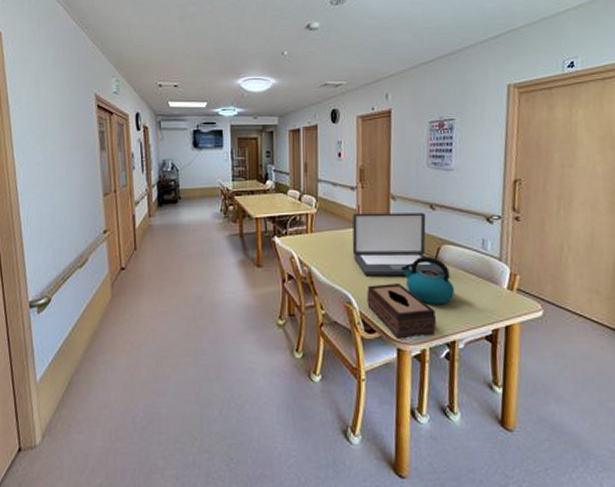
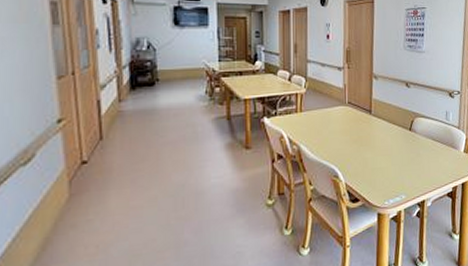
laptop: present [352,213,445,277] -> none [339,90,417,150]
tissue box: present [367,284,437,339] -> none [352,155,410,205]
kettle: present [401,255,454,304] -> none [382,128,424,171]

